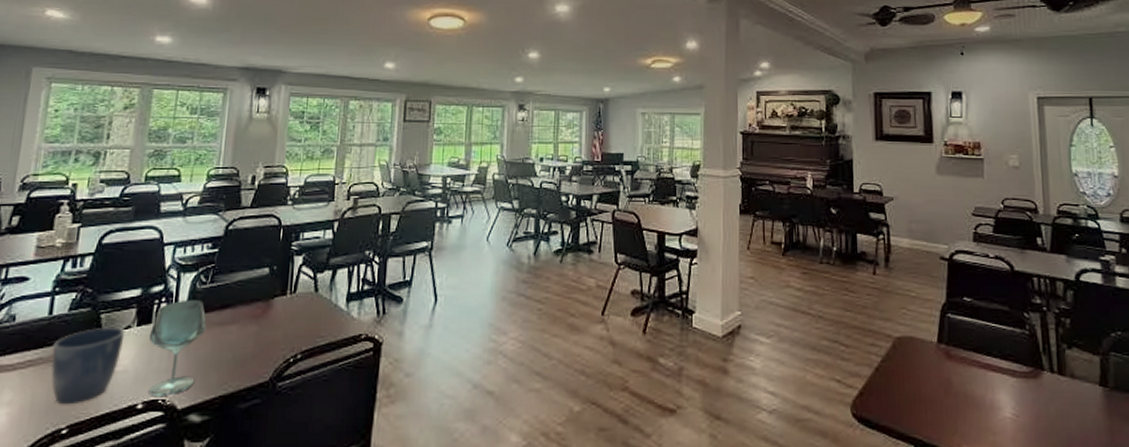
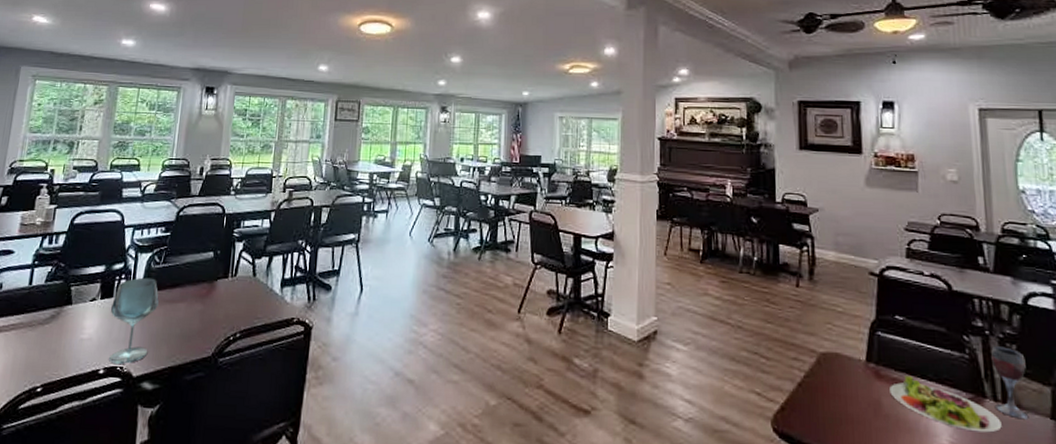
cup: present [51,327,125,405] -> none [29,298,91,366]
salad plate: none [959,354,1058,402] -> present [890,375,1002,432]
cup: none [1048,321,1081,388] -> present [991,346,1029,420]

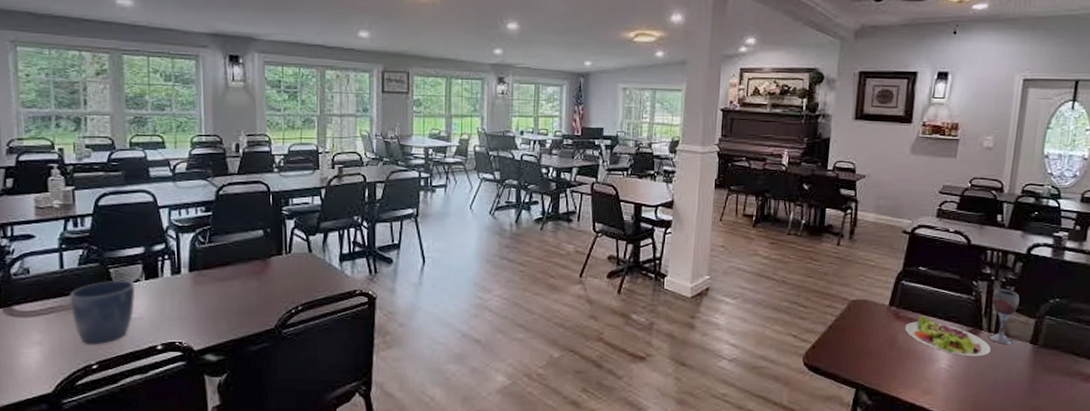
cup: none [29,298,91,366] -> present [69,280,135,345]
wine glass: present [109,277,159,364] -> none [158,257,210,339]

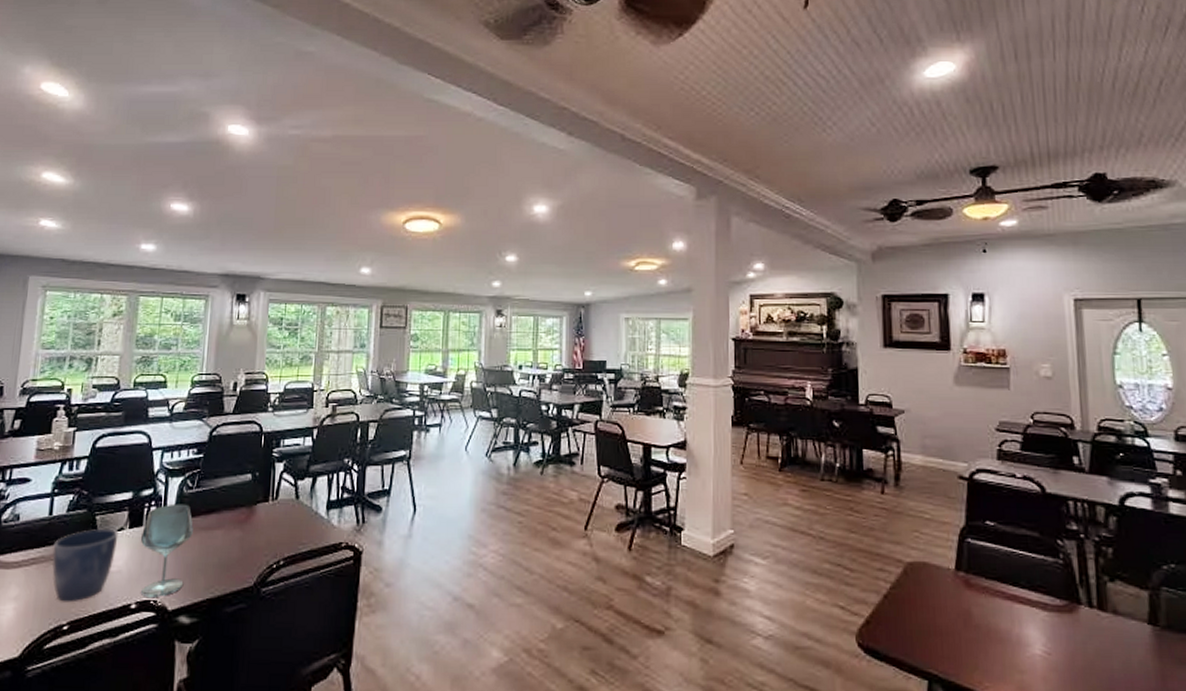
wine glass: none [158,257,210,339] -> present [140,503,194,597]
salad plate: present [905,315,991,355] -> none [980,583,1097,639]
cup: present [987,289,1020,345] -> none [1086,550,1126,626]

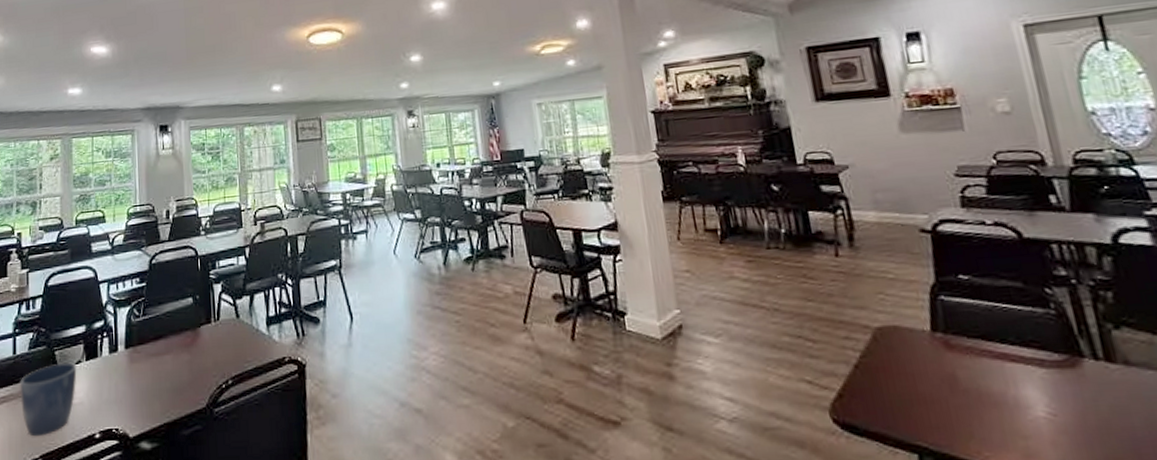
wine glass: present [140,503,194,597] -> none [97,332,144,426]

